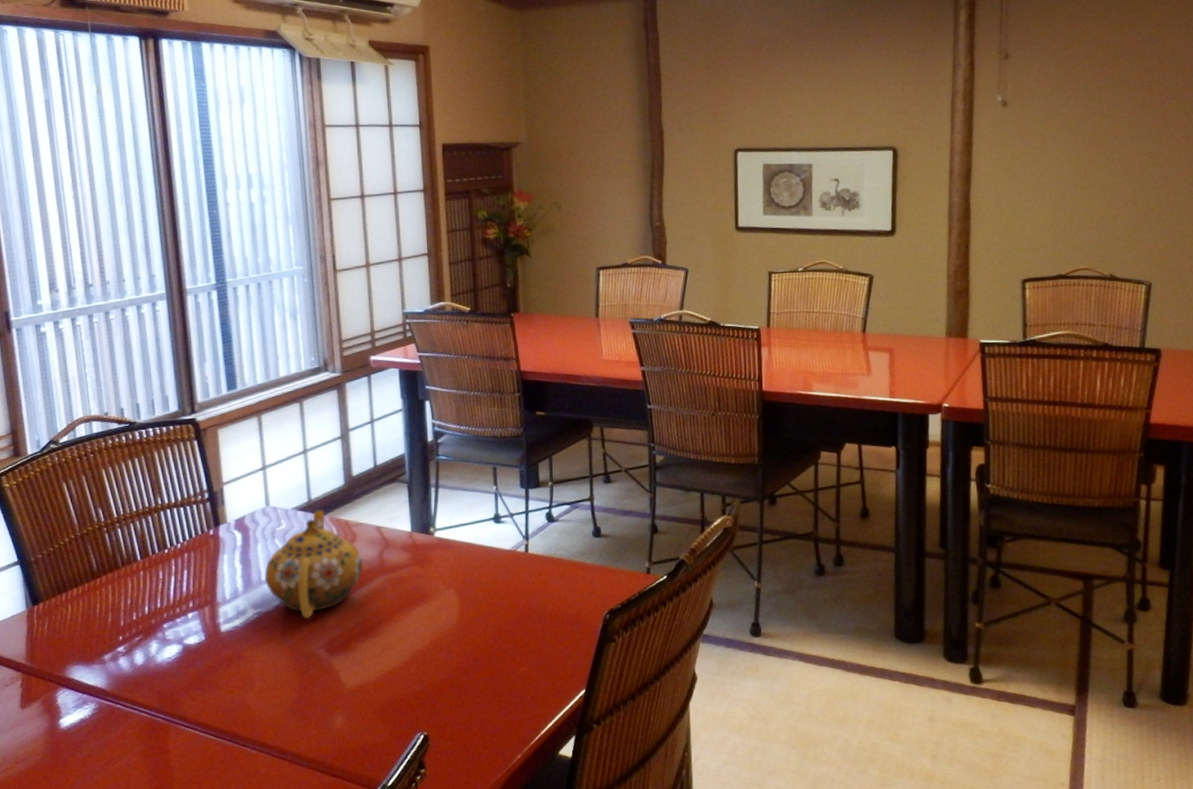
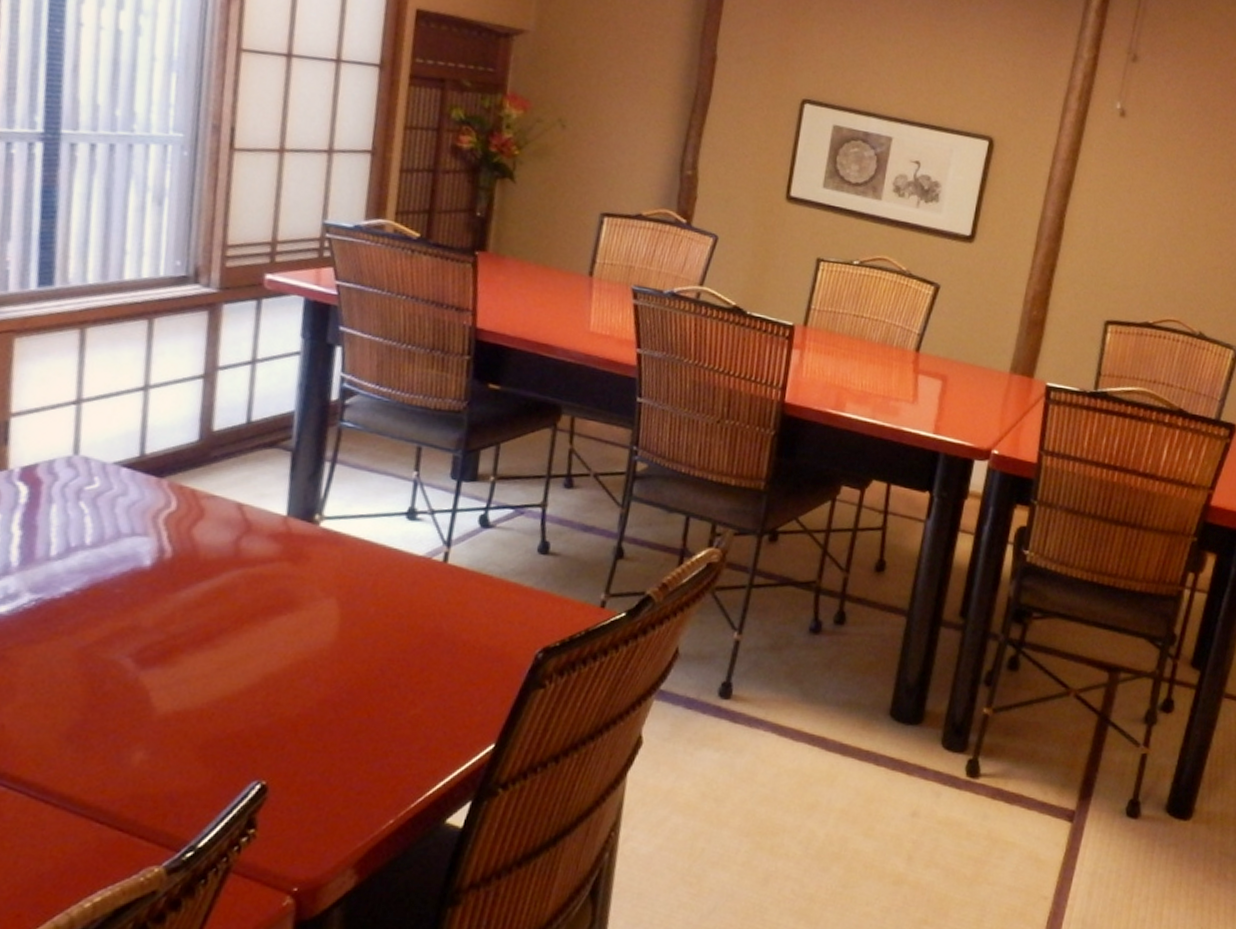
teapot: present [264,508,364,618] -> none [54,467,211,615]

